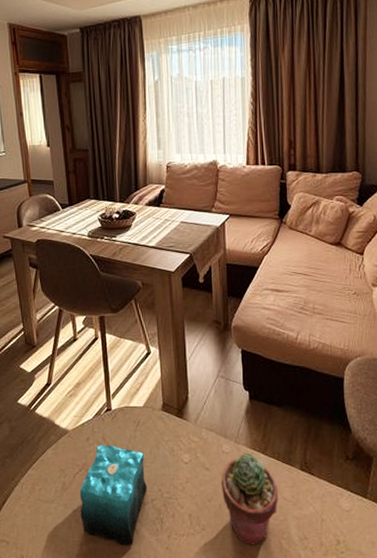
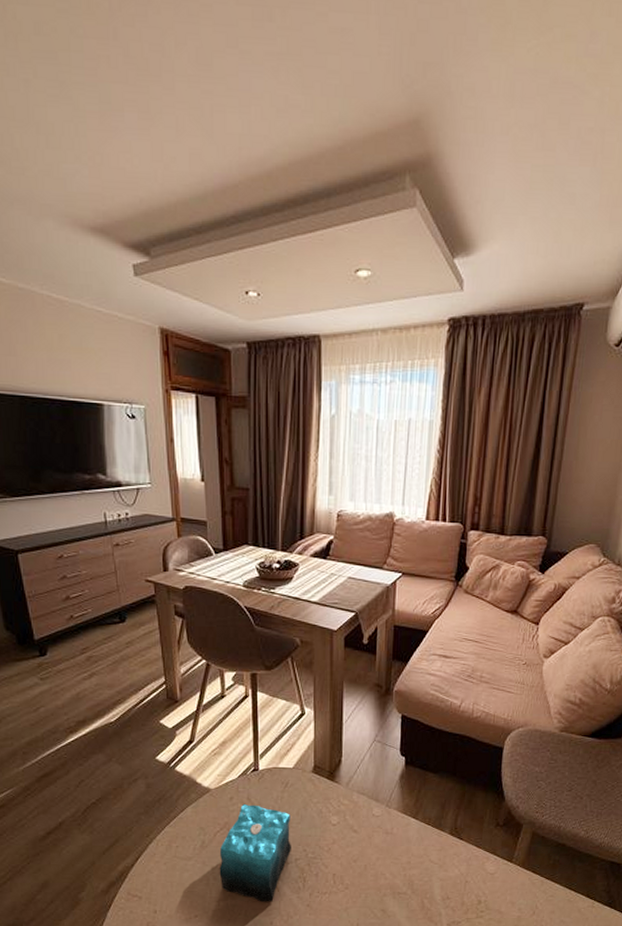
potted succulent: present [220,452,278,546] -> none [368,816,425,904]

